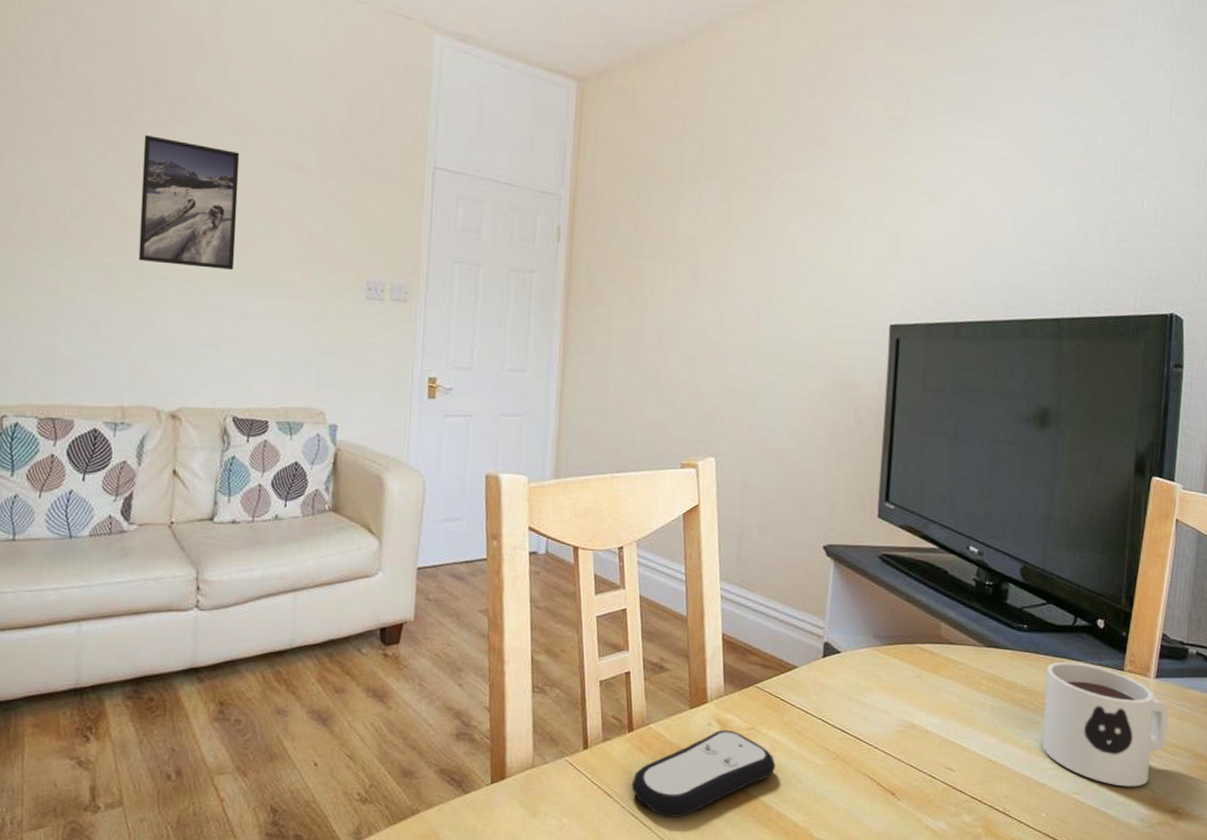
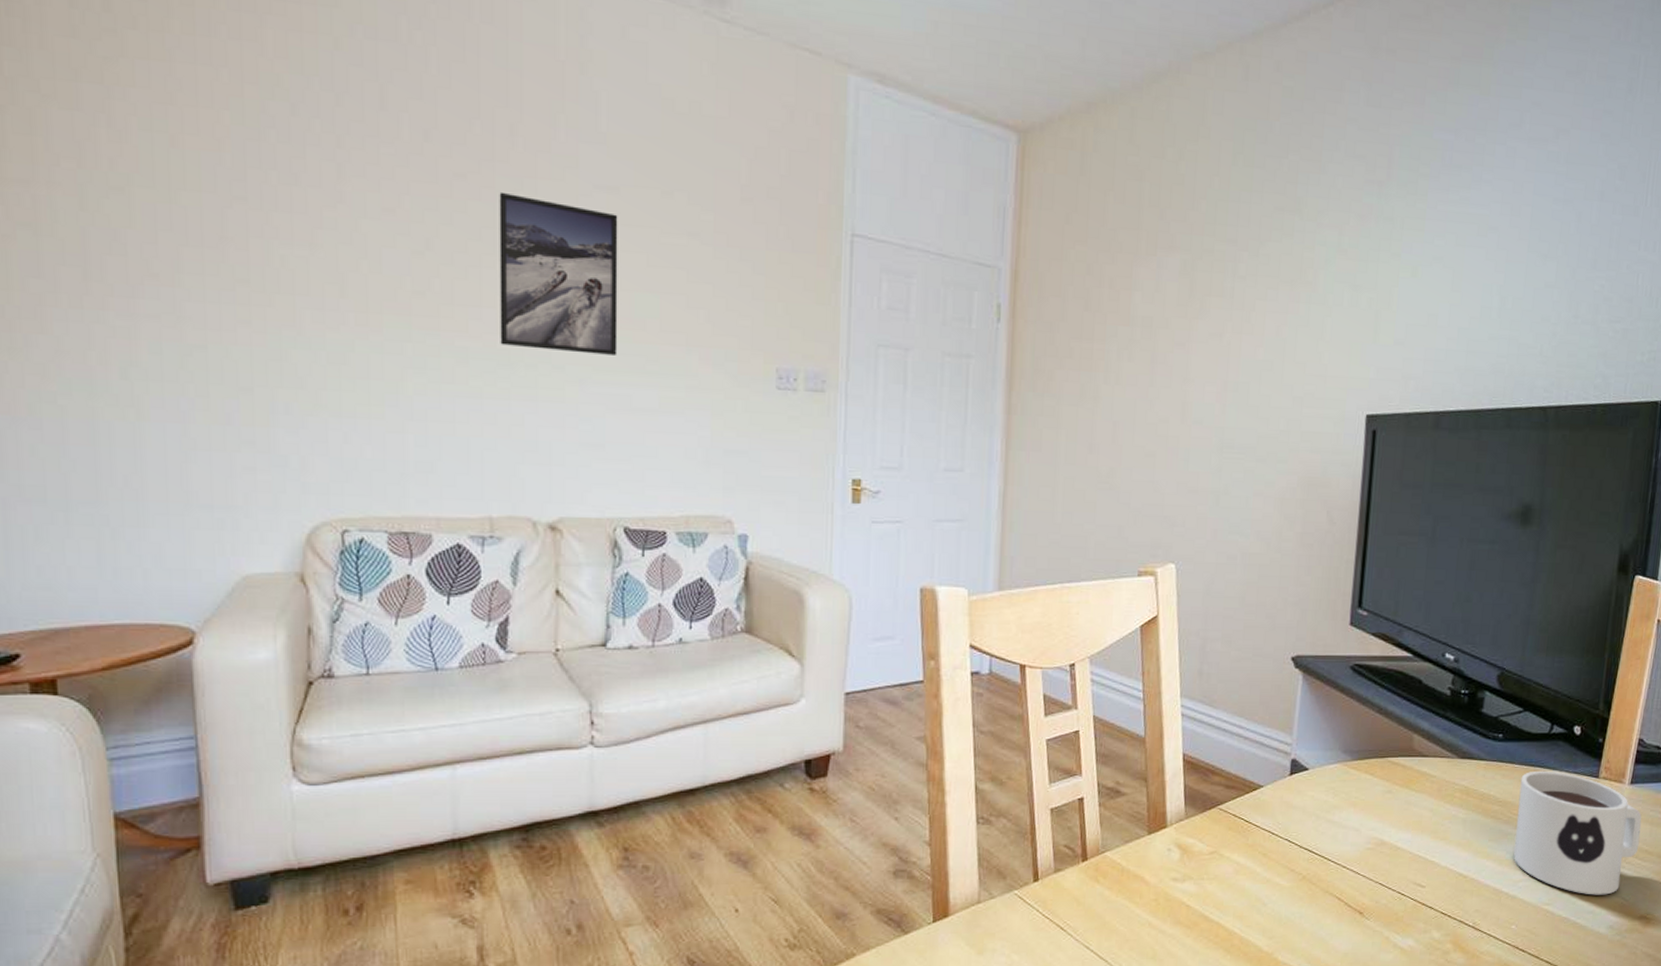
remote control: present [631,729,775,818] -> none [1086,854,1239,949]

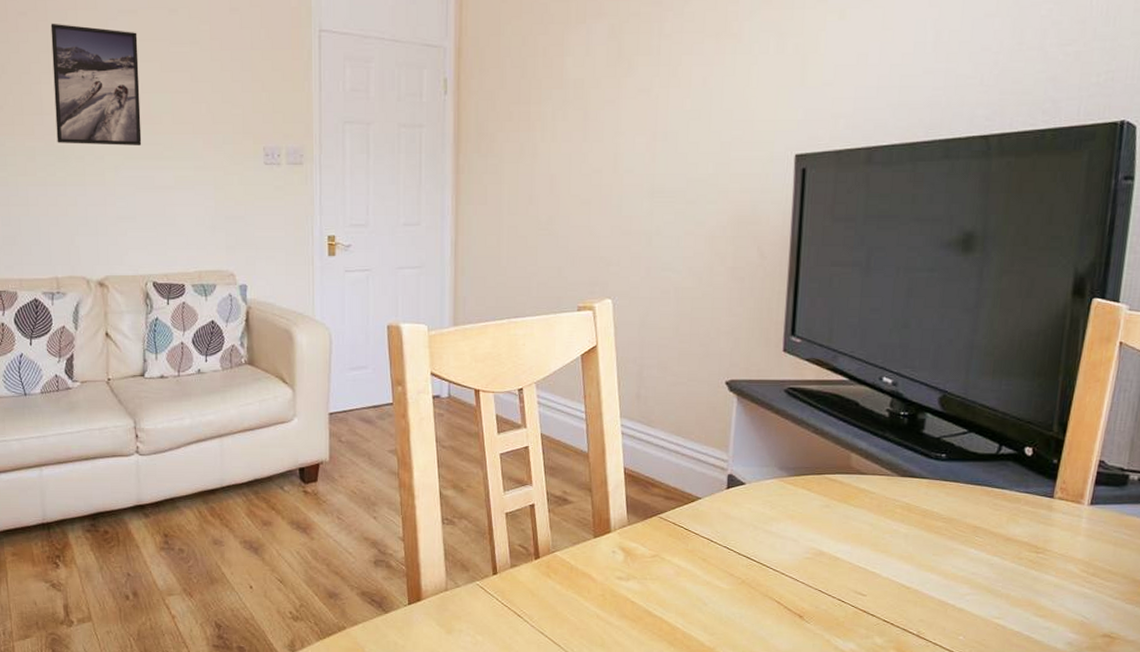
mug: present [1513,770,1642,895] -> none [960,489,1104,612]

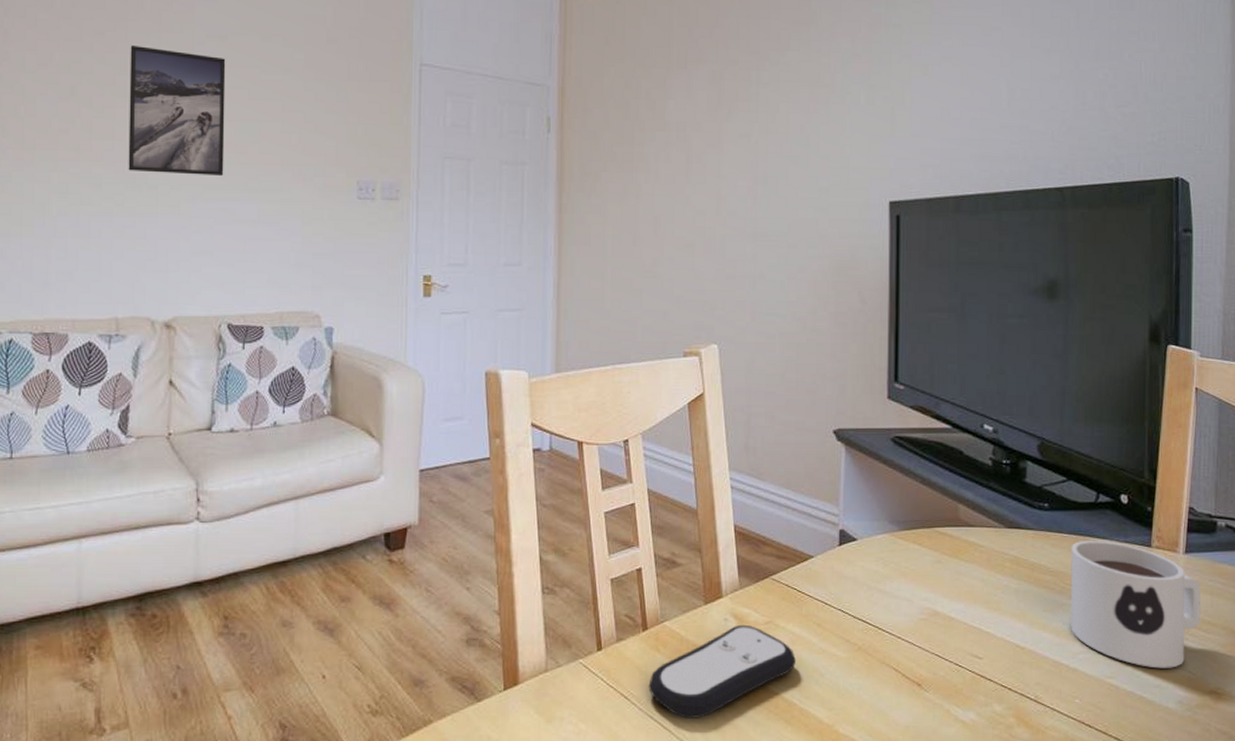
remote control: none [540,557,680,636] -> present [648,624,796,719]
mug: none [960,489,1104,612] -> present [1070,540,1201,669]

